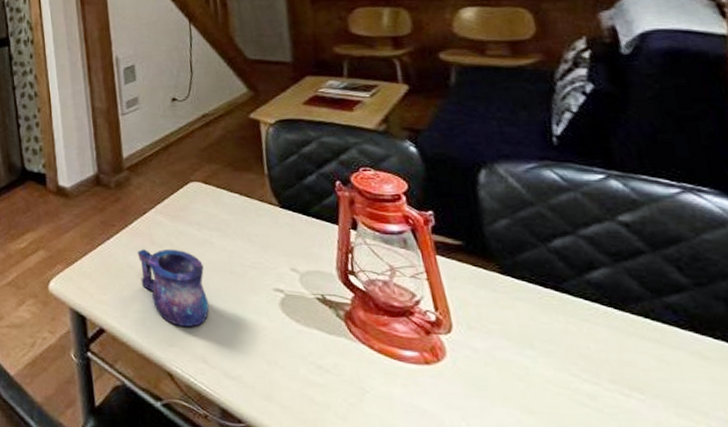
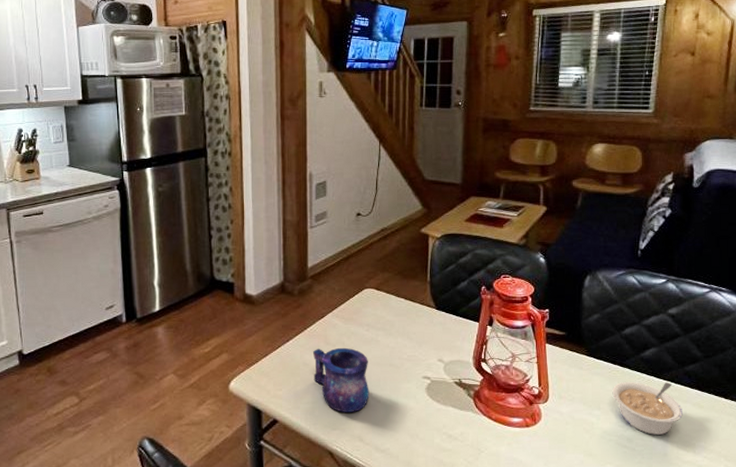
legume: none [548,312,675,394] -> present [612,381,683,435]

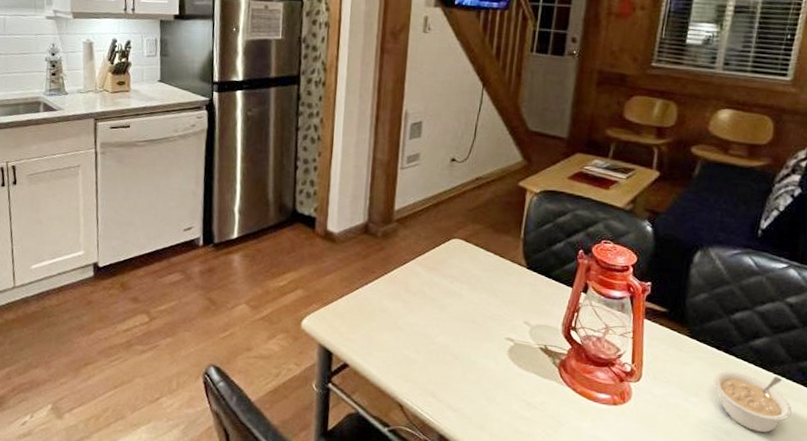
mug: present [312,347,369,412] -> none [389,295,449,366]

